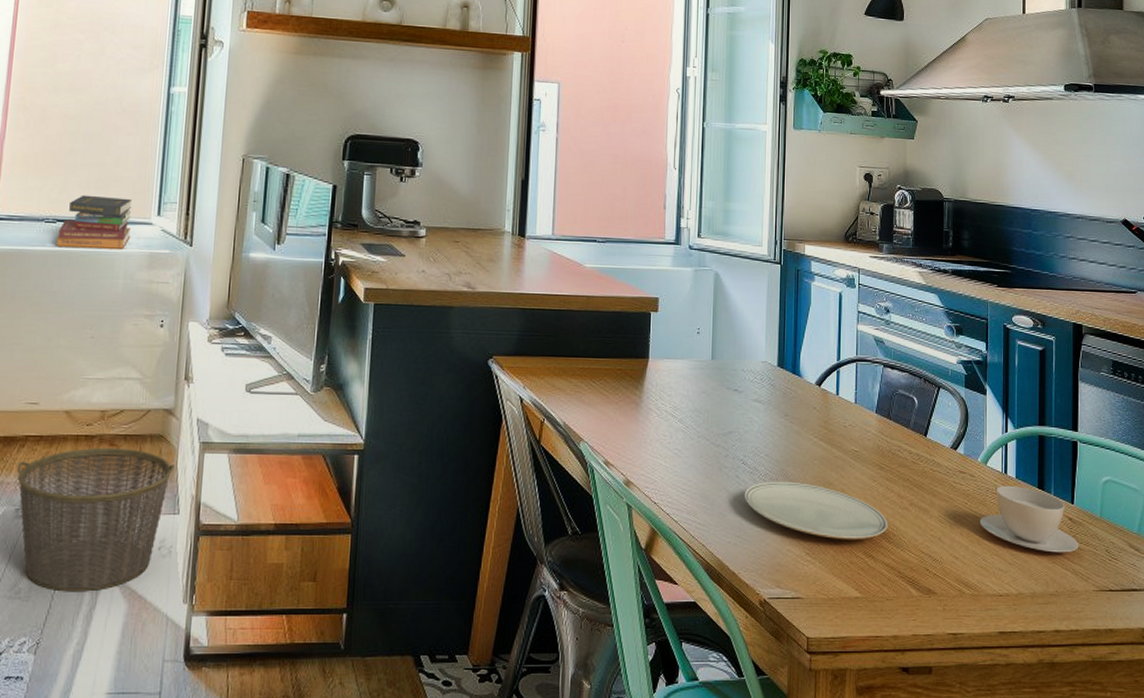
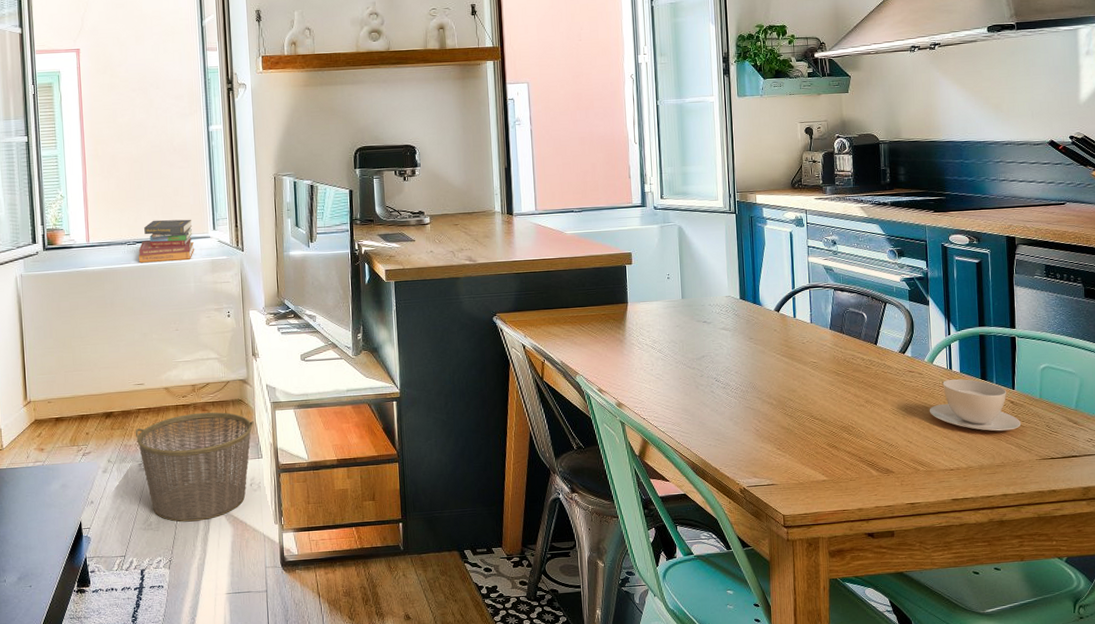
plate: present [744,481,889,540] -> none [719,392,848,435]

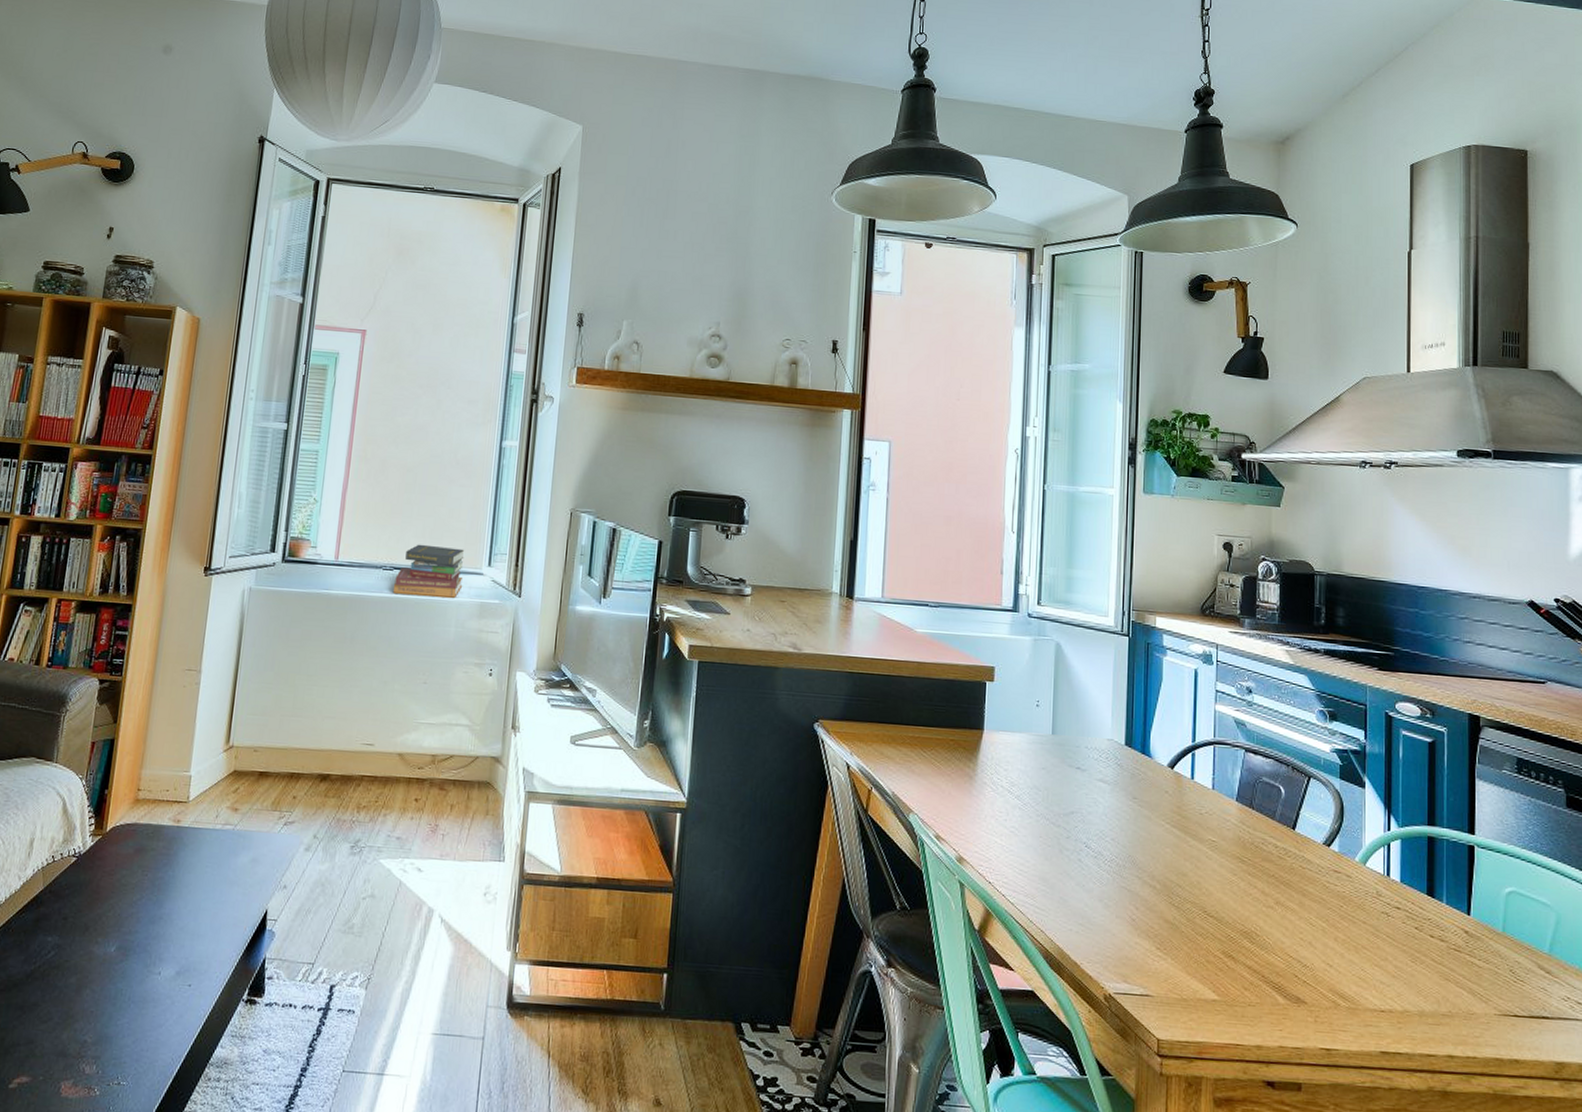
basket: present [135,412,254,522] -> none [352,791,501,932]
teacup: present [929,378,1022,431] -> none [1357,889,1477,970]

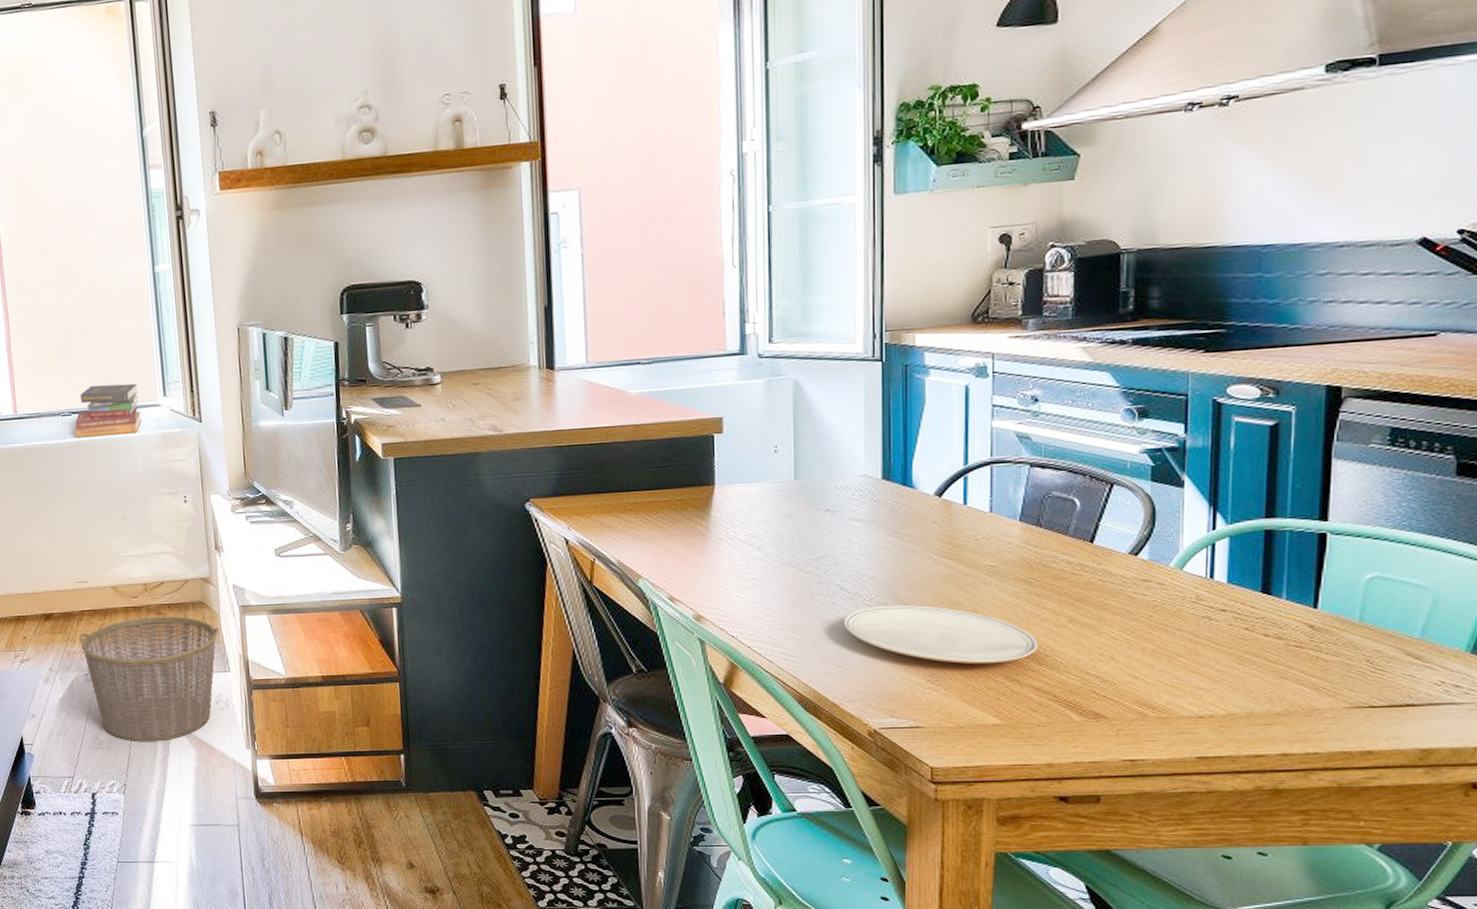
basket: none [352,791,501,932] -> present [79,615,219,742]
plate: none [1087,867,1251,938] -> present [843,604,1039,664]

